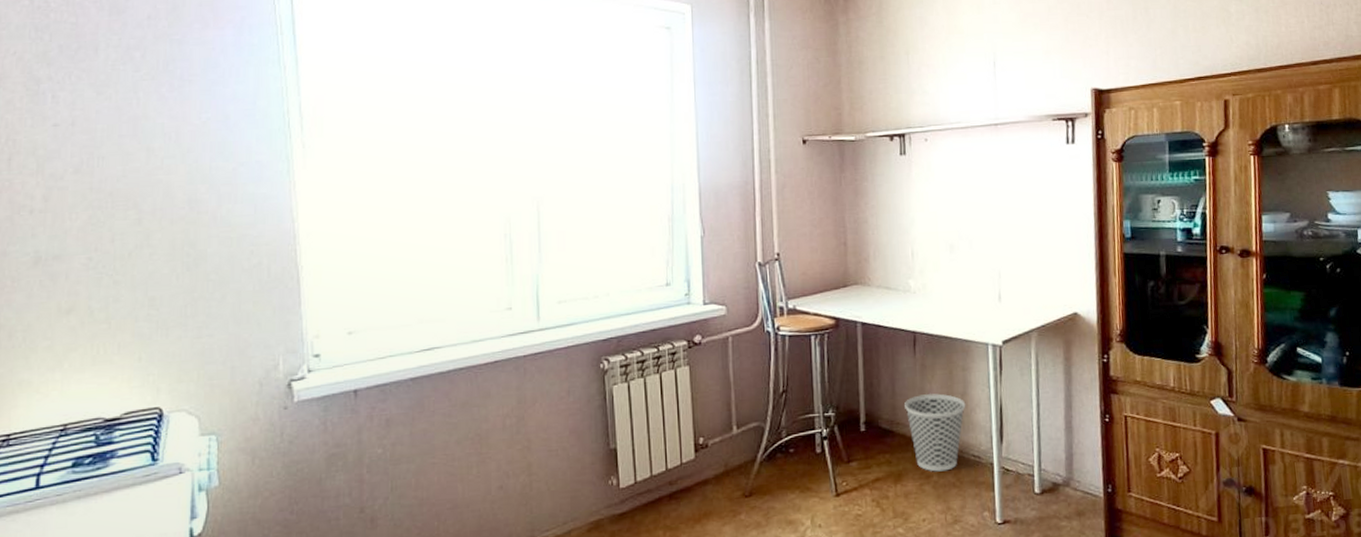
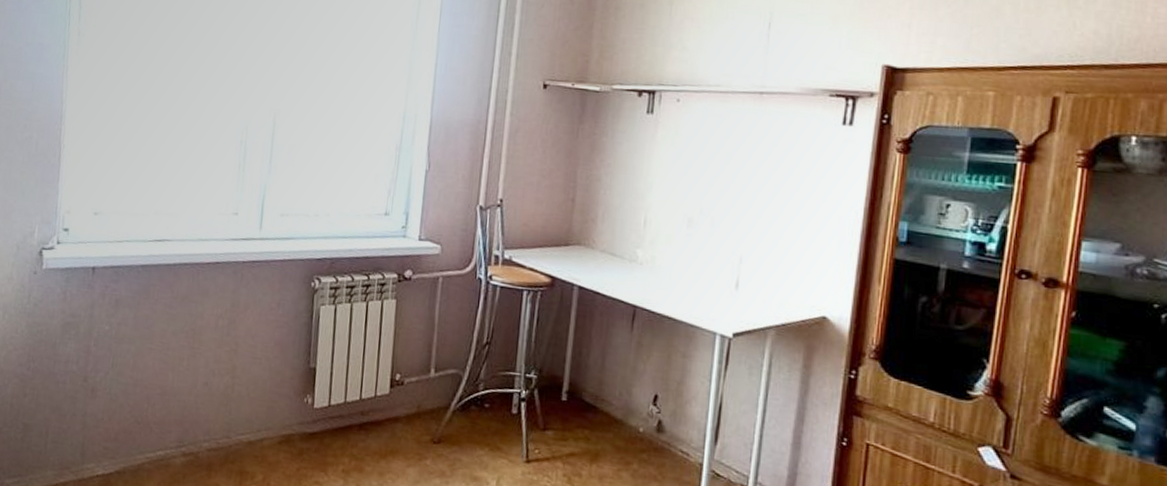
wastebasket: present [905,393,966,472] -> none [613,374,681,462]

